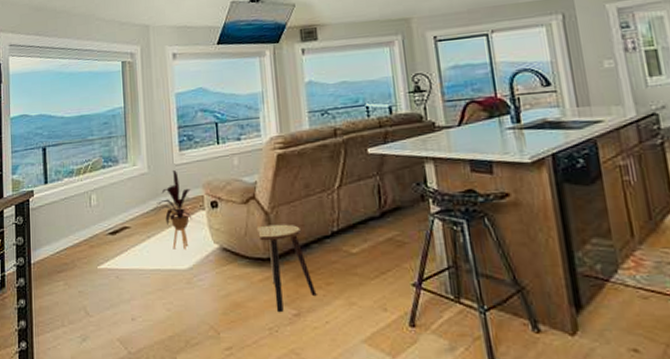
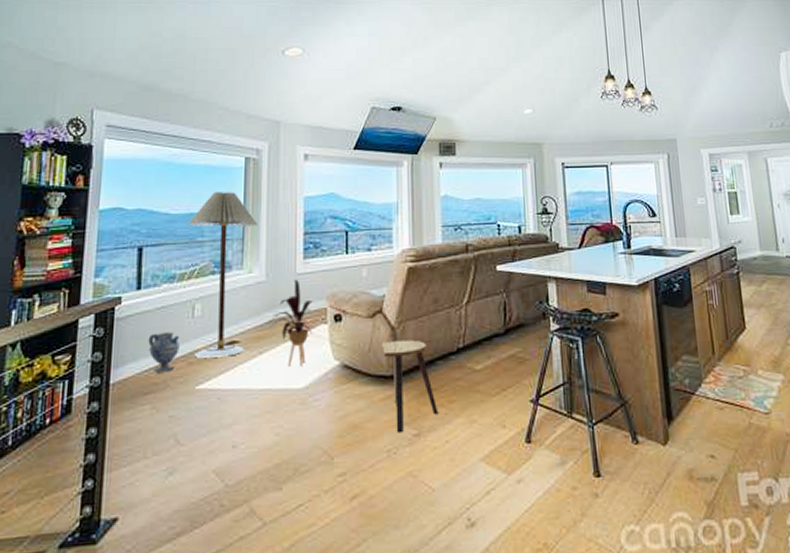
ceramic jug: none [57,219,82,254] -> present [148,332,180,373]
floor lamp: none [80,93,137,242] -> present [188,192,258,358]

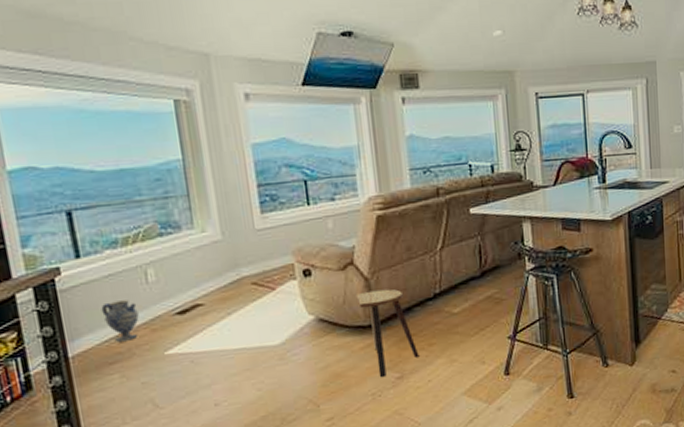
floor lamp: present [188,192,258,358] -> none [120,141,211,324]
house plant: present [270,280,313,368] -> none [233,236,282,325]

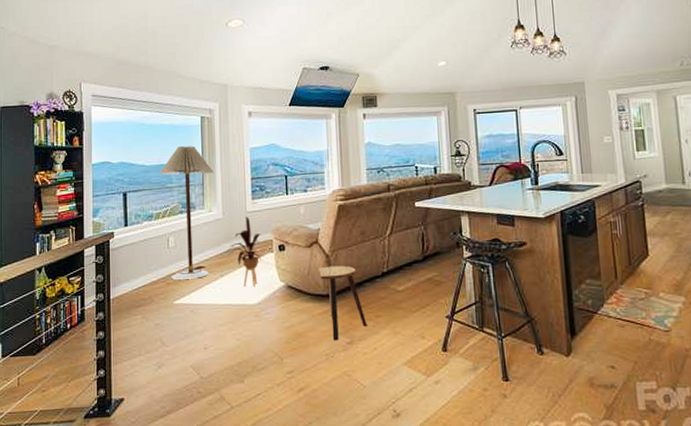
ceramic jug: present [101,300,139,342] -> none [136,259,160,291]
floor lamp: none [120,141,211,324] -> present [159,146,214,280]
house plant: none [233,236,282,325] -> present [227,217,262,288]

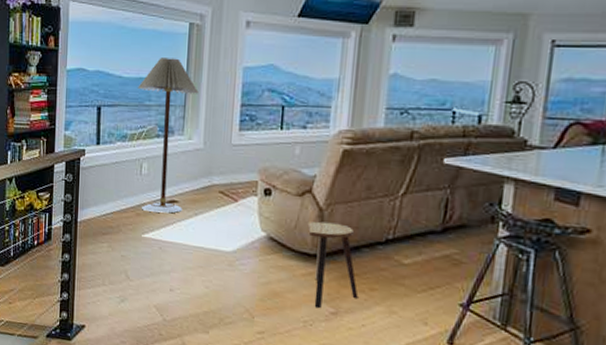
house plant: present [227,217,262,288] -> none [205,150,245,233]

